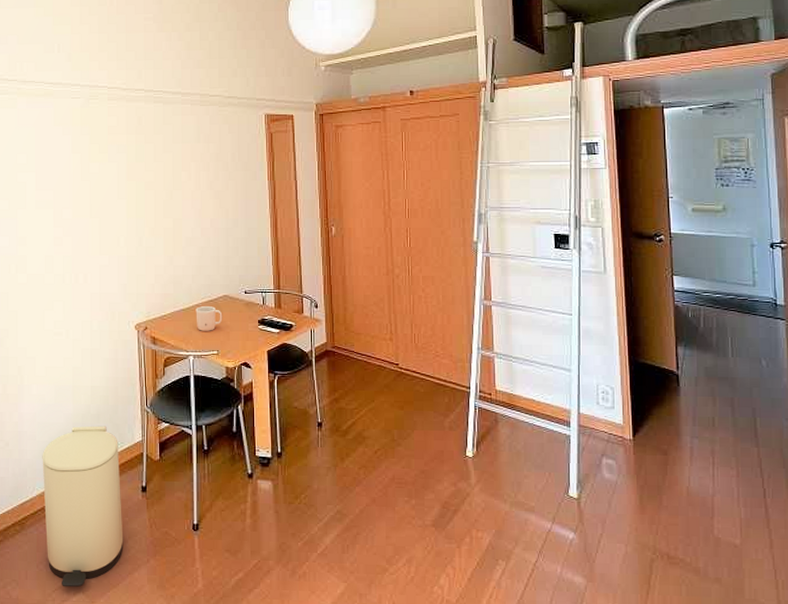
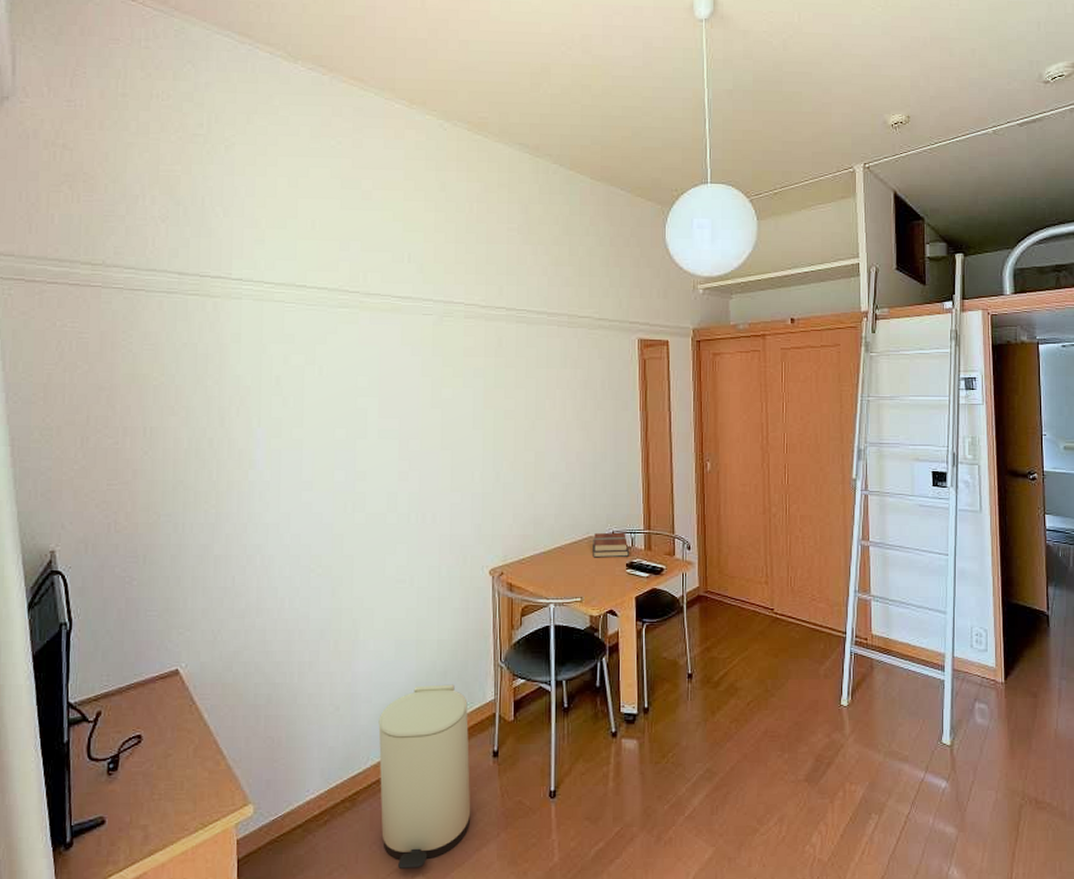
mug: present [196,306,223,331] -> none [558,549,588,576]
books: none [227,291,260,315] -> present [593,532,629,558]

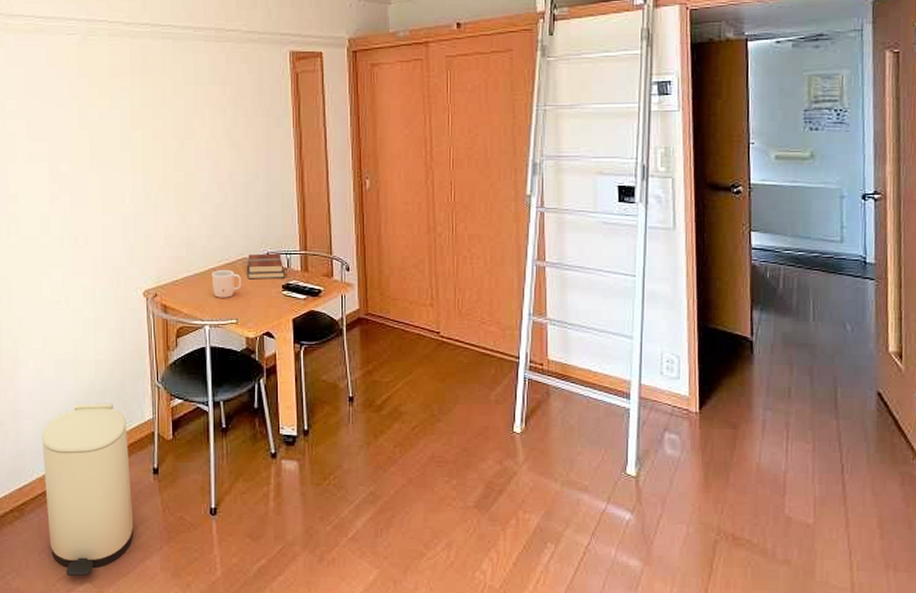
mug: none [558,549,588,576] -> present [211,270,242,298]

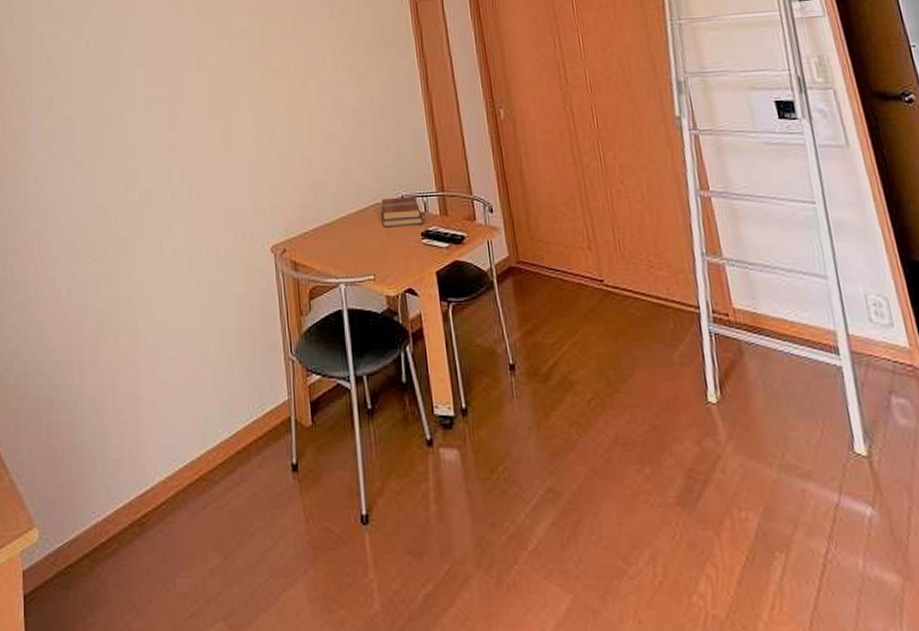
pedal bin: present [41,403,134,577] -> none [164,382,273,614]
mug: present [211,270,242,298] -> none [343,218,377,251]

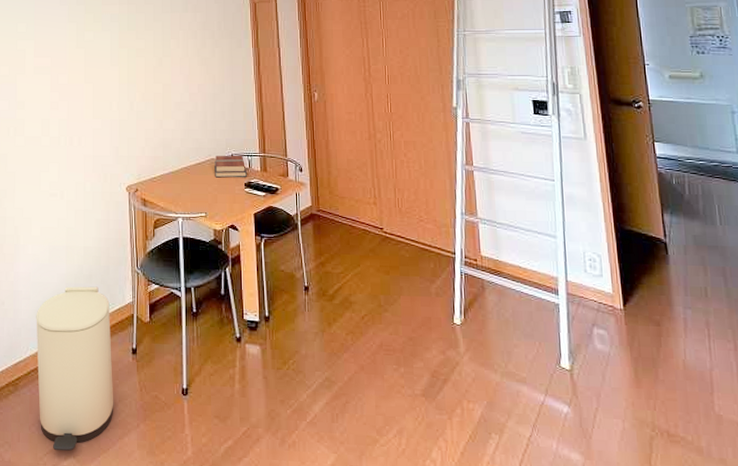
pedal bin: none [164,382,273,614] -> present [36,286,114,452]

